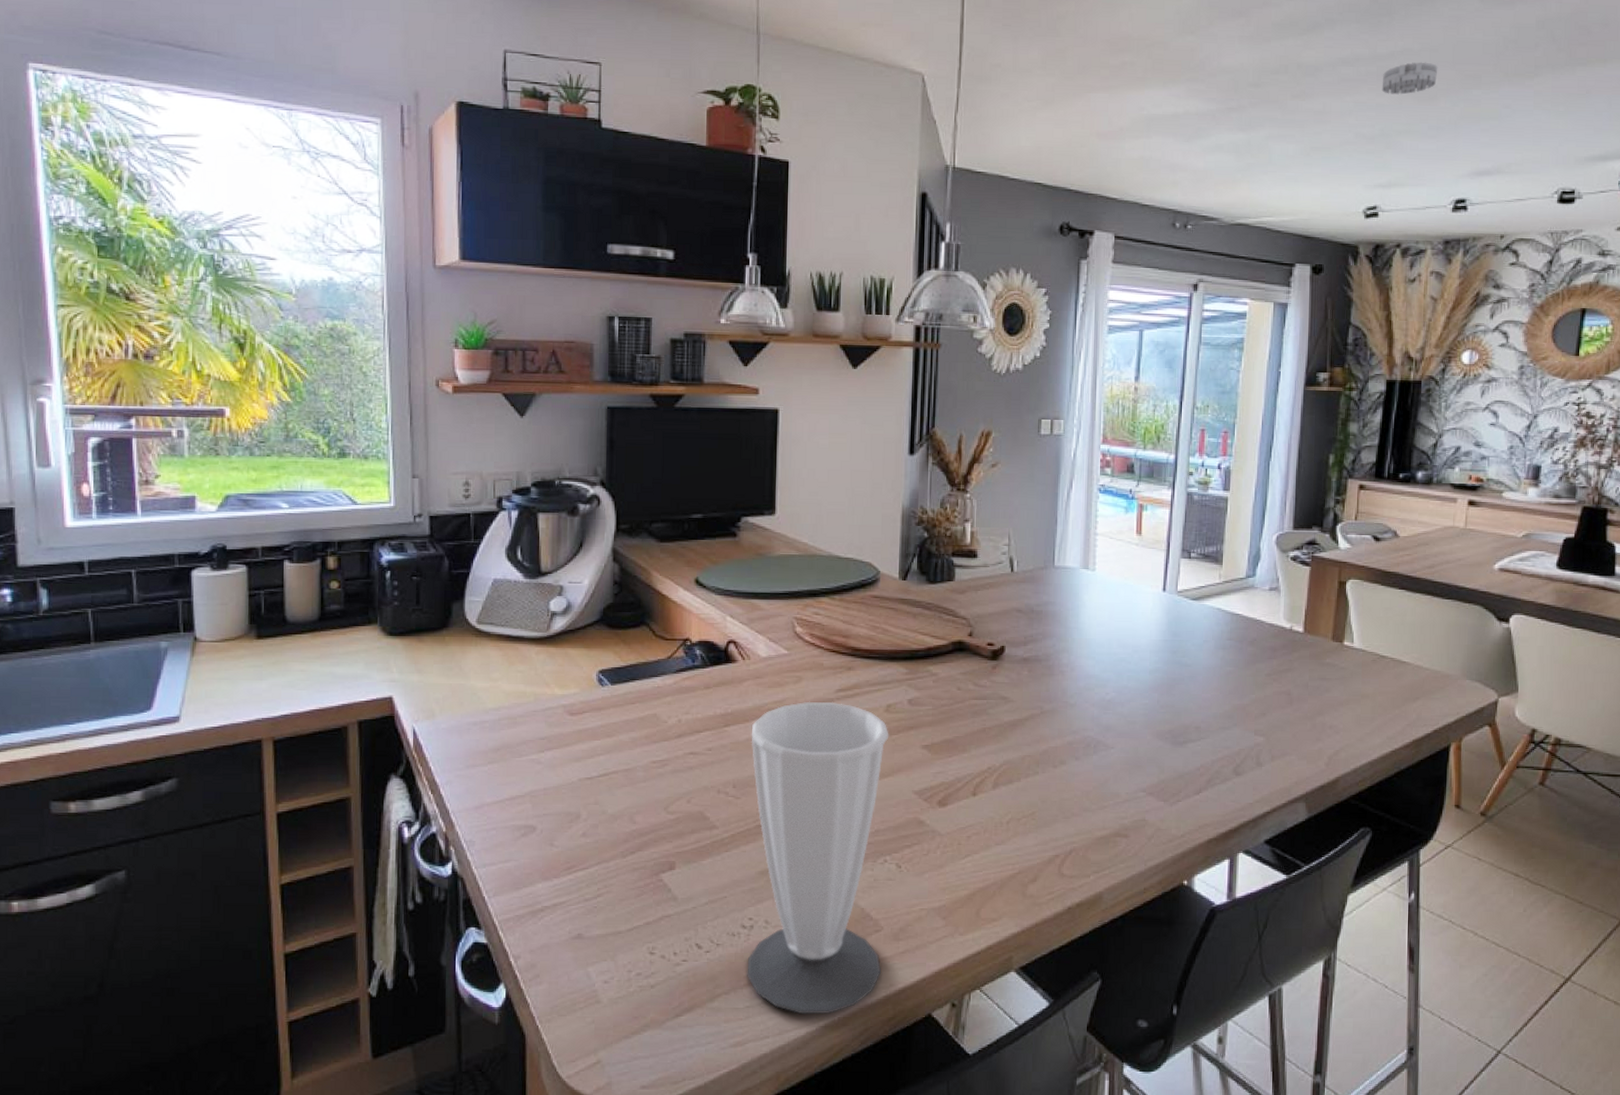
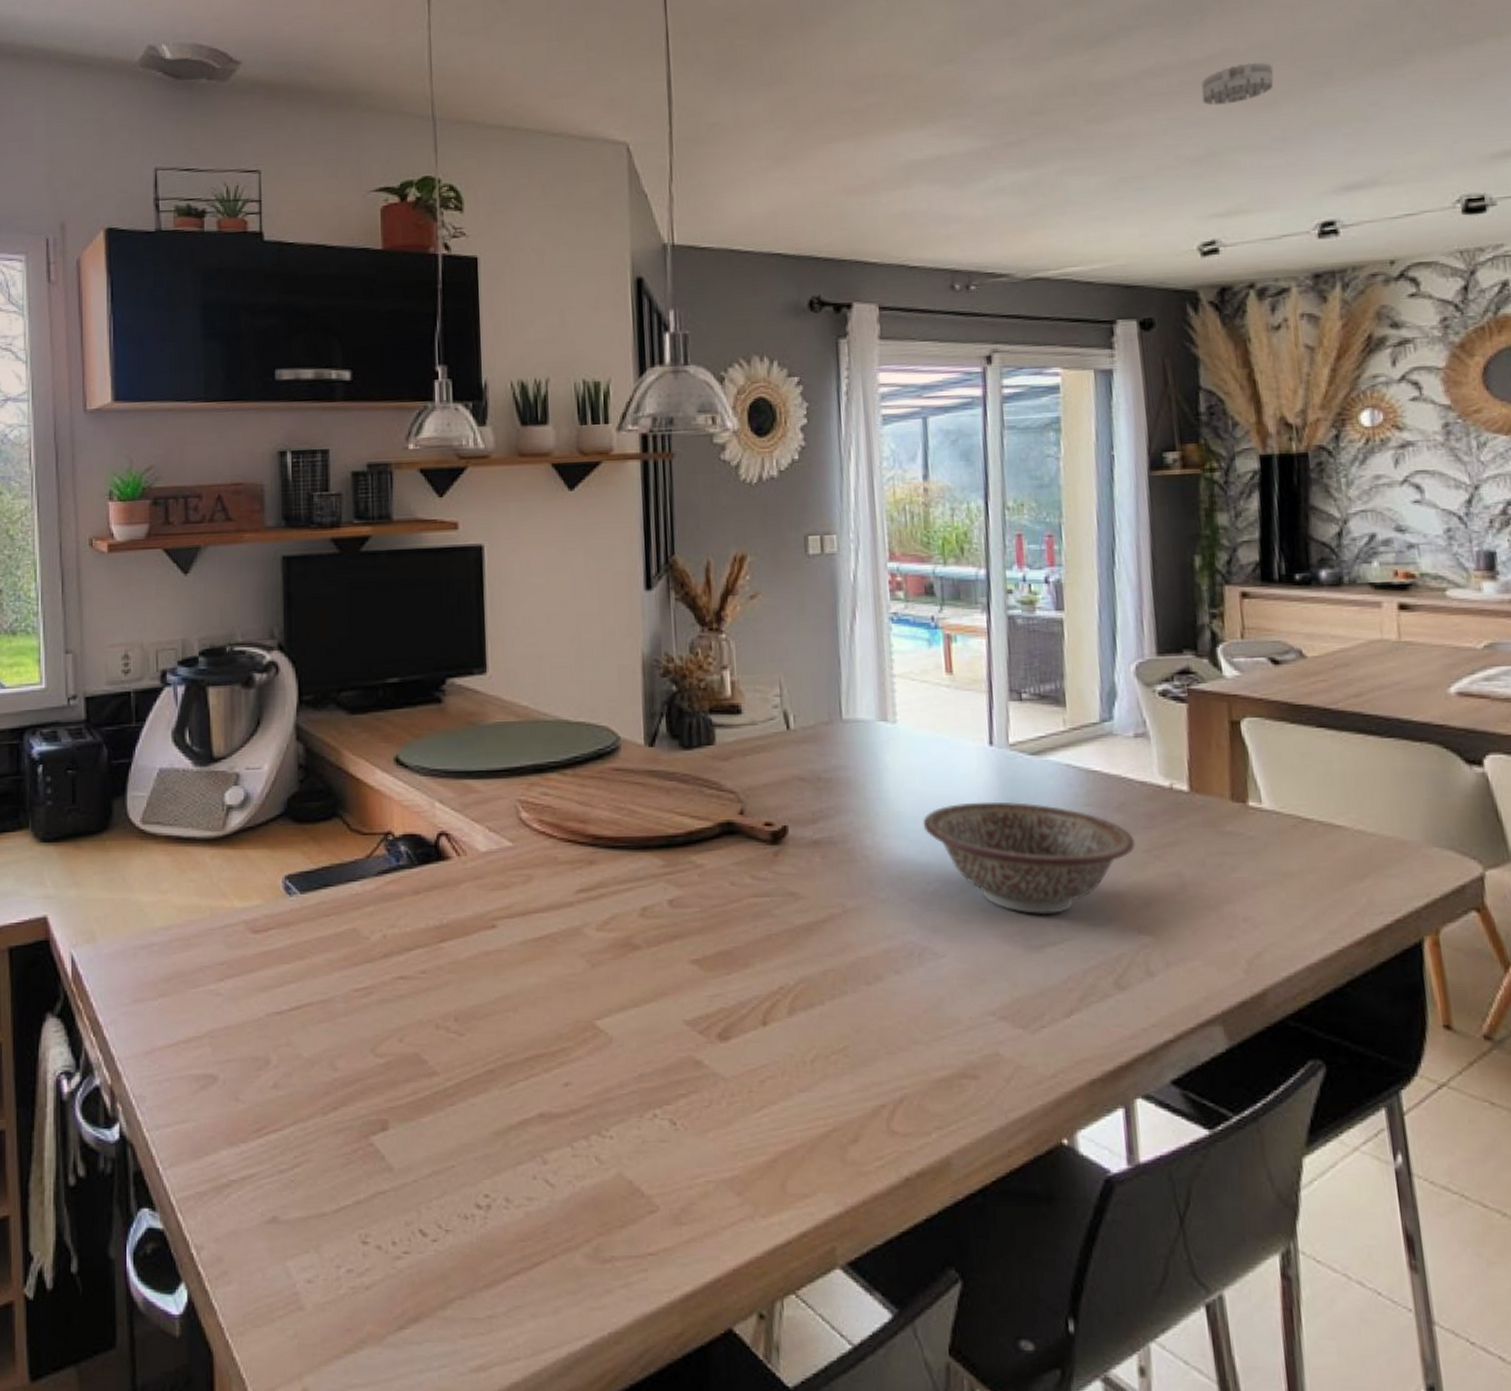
cup: present [747,701,889,1015] -> none [473,905,660,1329]
decorative bowl: none [1107,634,1260,719] -> present [922,801,1135,914]

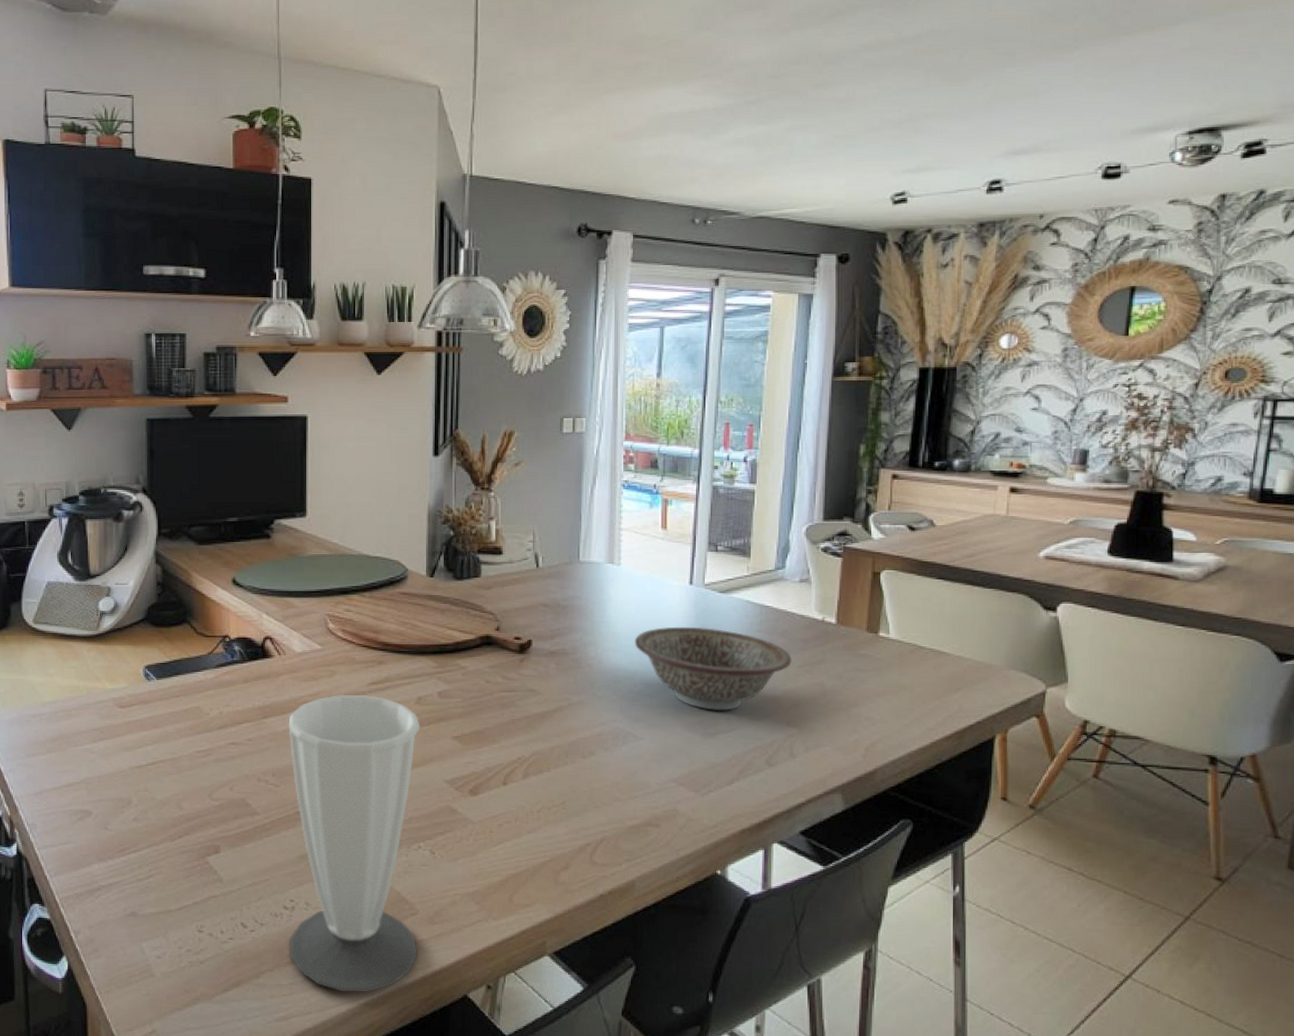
cup: none [473,905,660,1329] -> present [288,694,420,993]
smoke detector: present [1201,62,1274,106] -> none [908,42,969,78]

